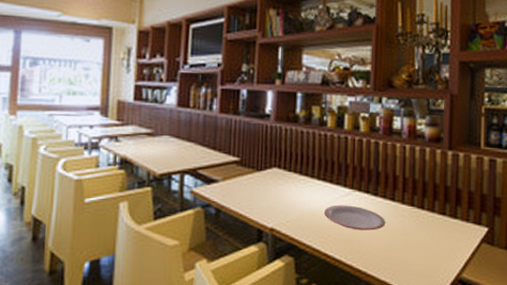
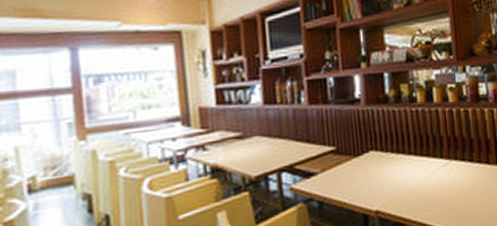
plate: present [324,205,385,231] -> none [425,175,484,198]

